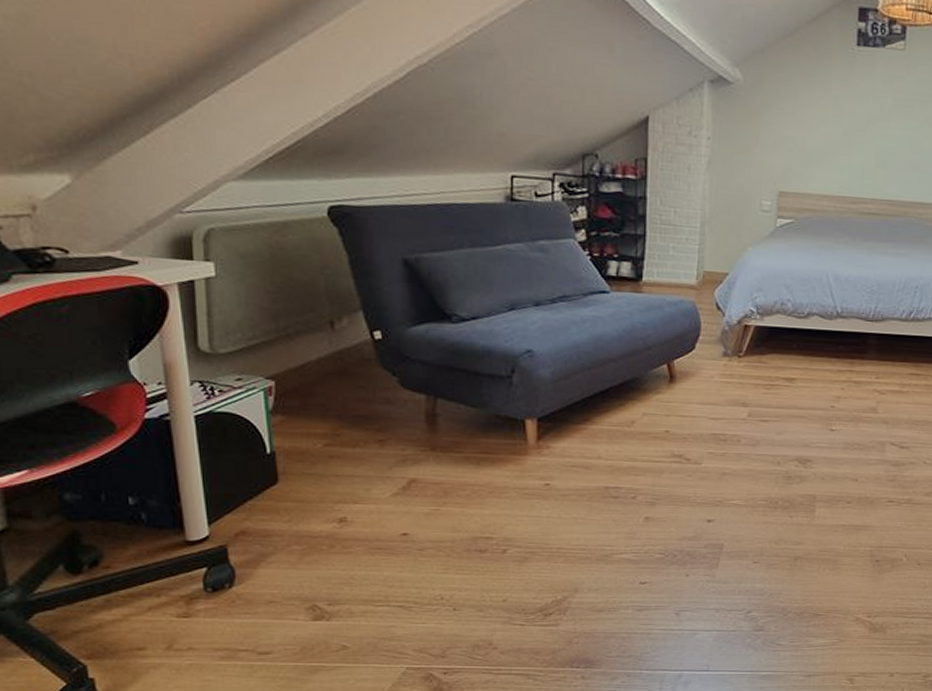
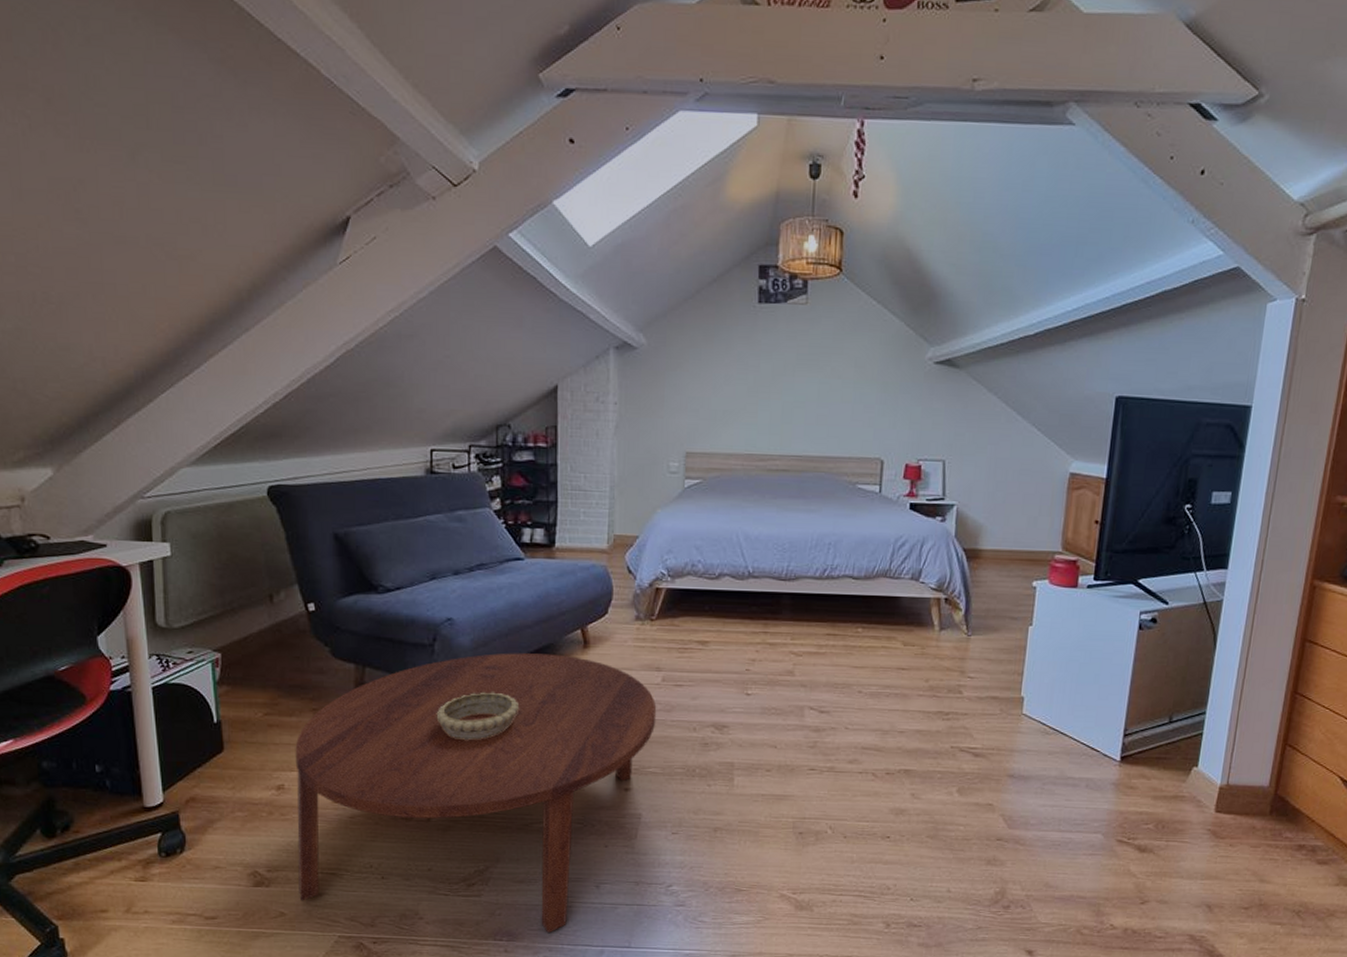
coffee table: none [359,386,742,660] -> present [295,653,657,934]
decorative bowl: none [513,424,601,472] -> present [436,691,519,740]

